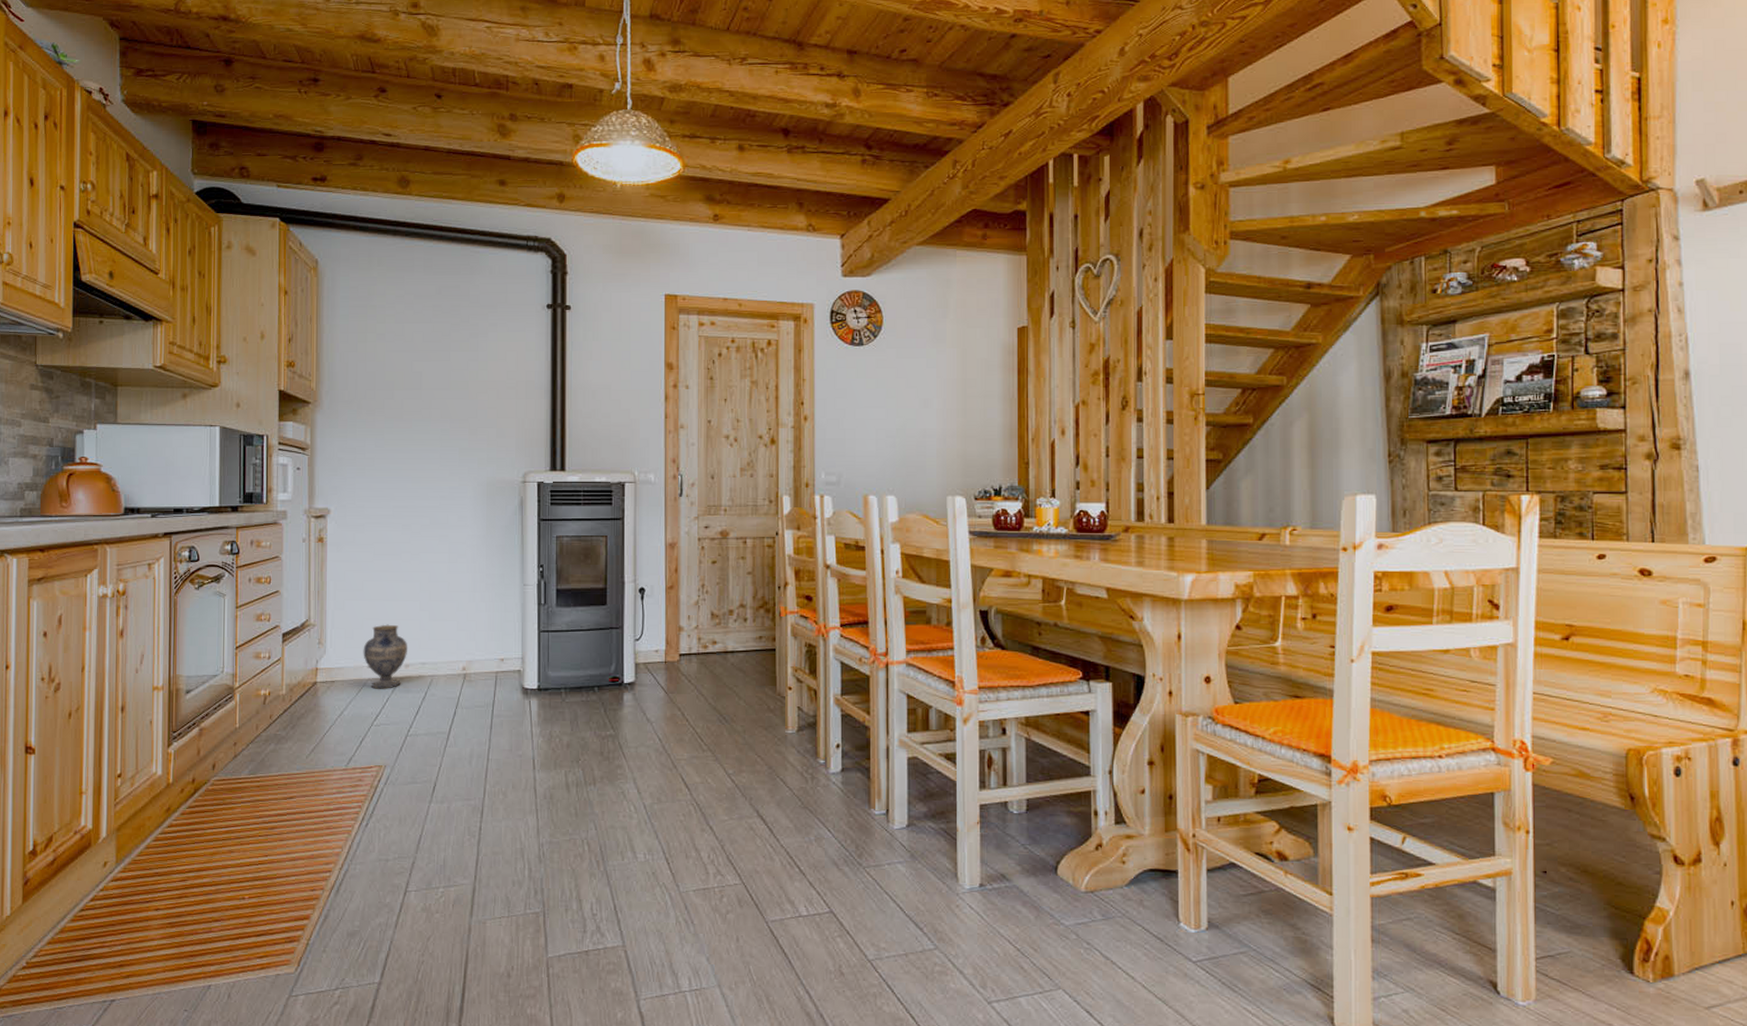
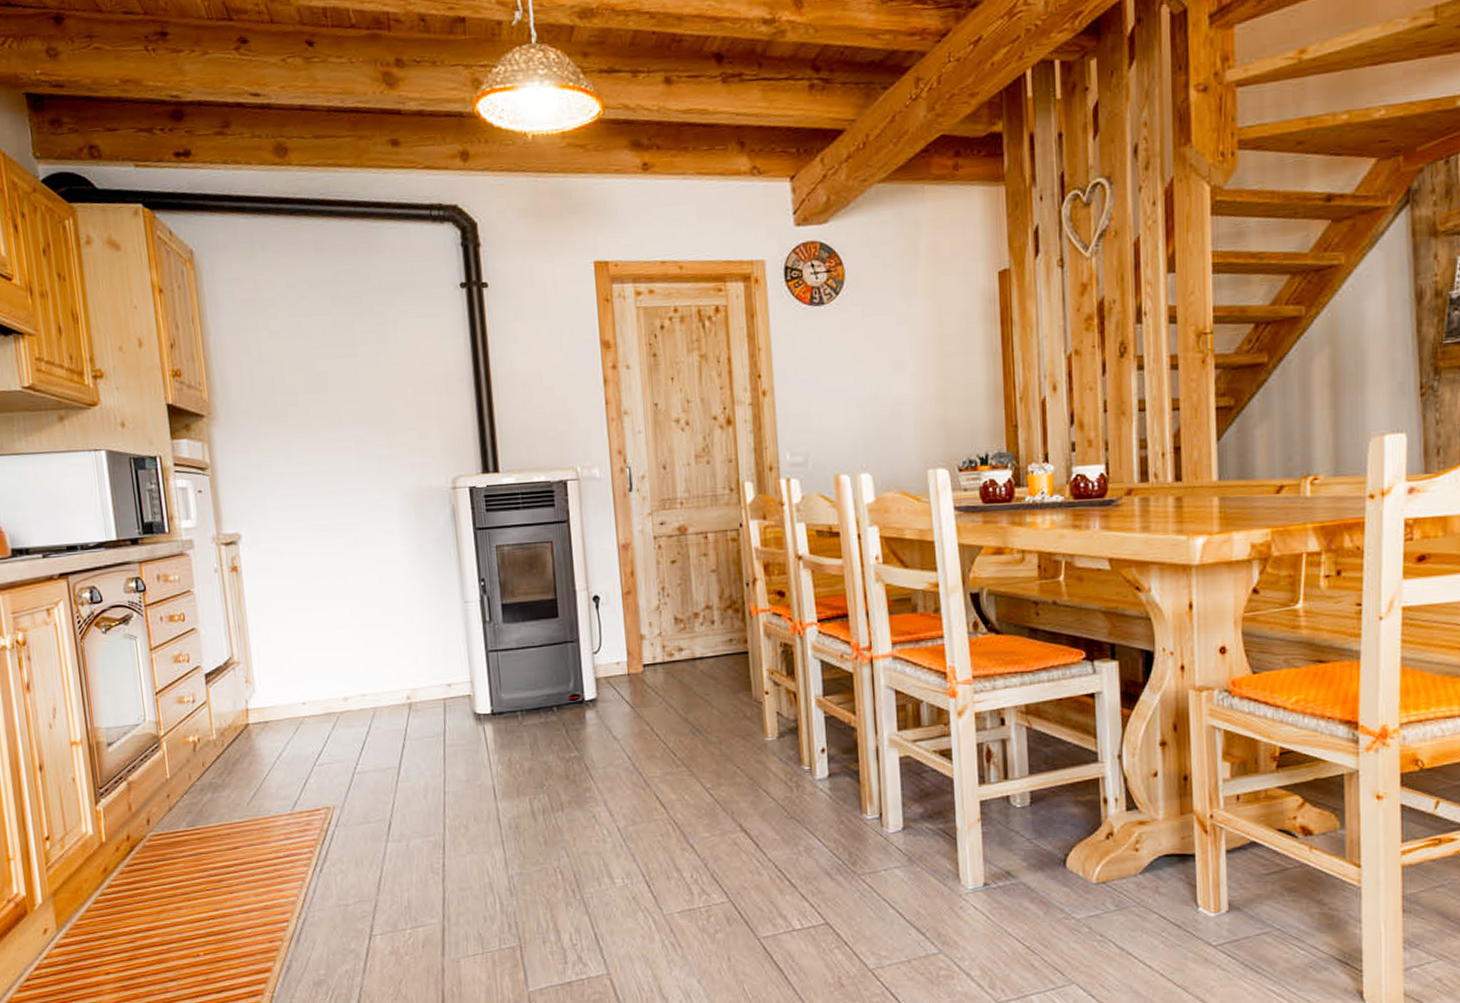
ceramic jug: present [363,624,408,689] -> none [295,655,345,727]

